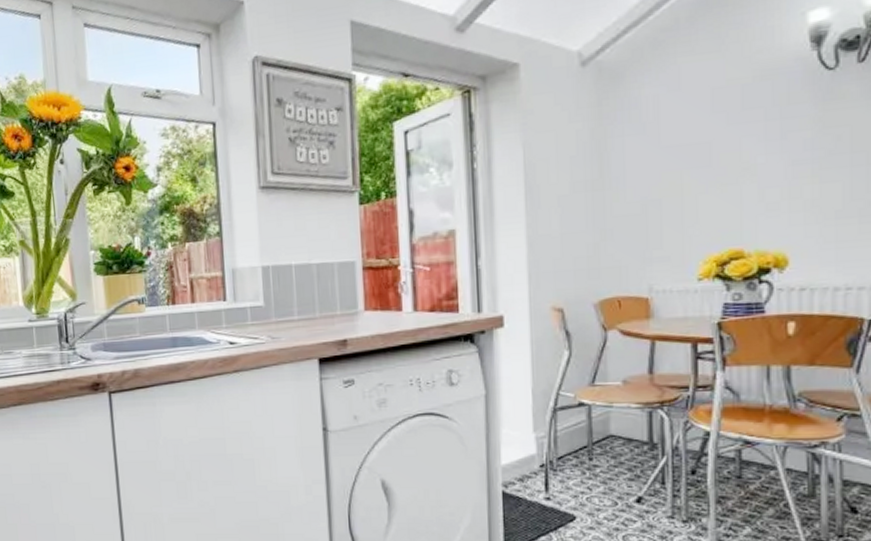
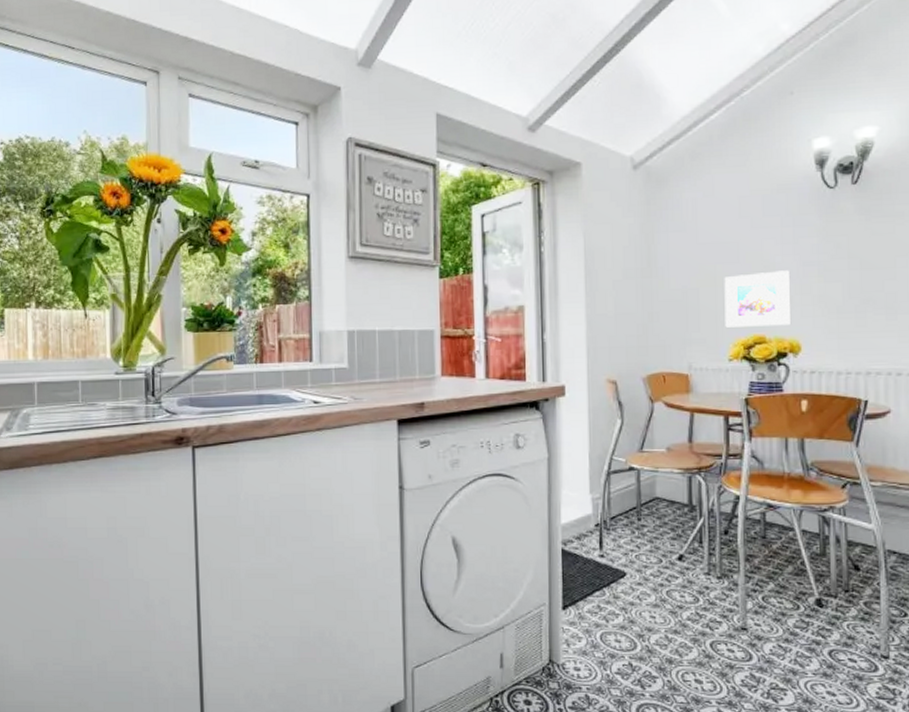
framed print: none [692,171,777,243] -> present [724,270,792,328]

